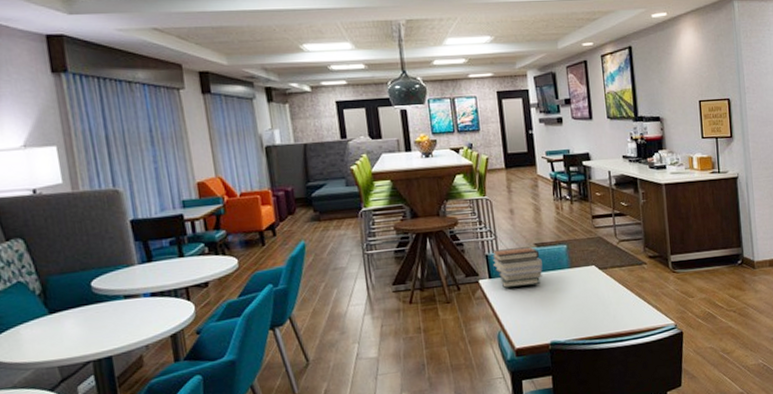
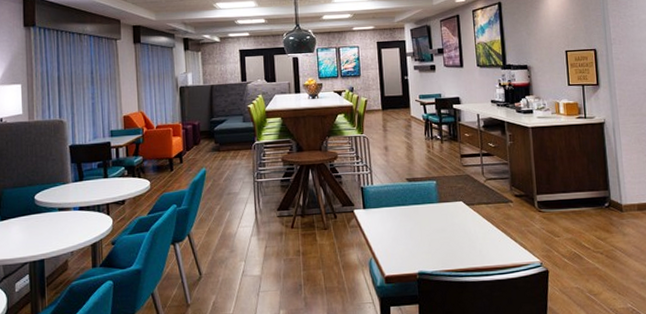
book stack: present [492,246,543,288] -> none [367,181,413,218]

